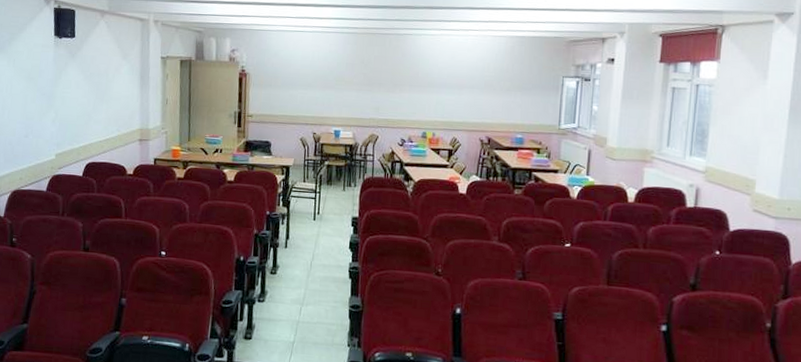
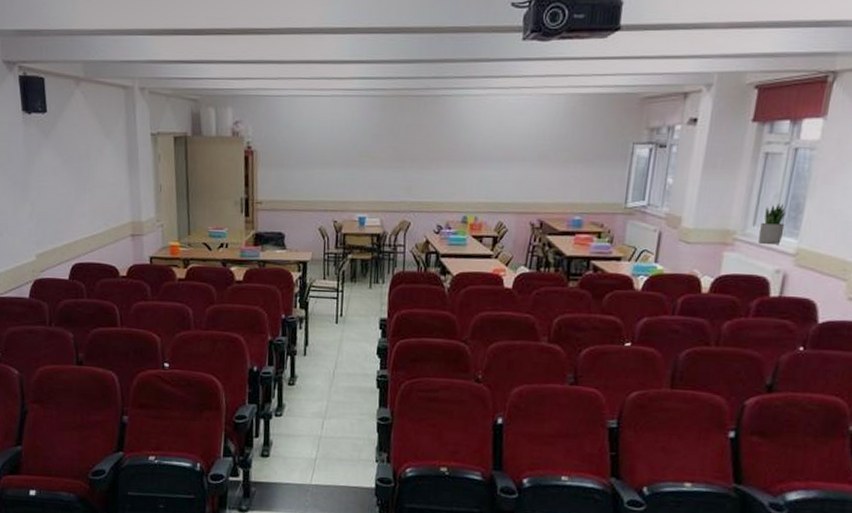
planter: none [672,129,694,164] -> present [758,204,787,246]

